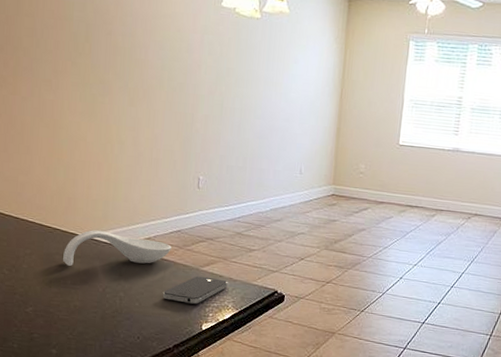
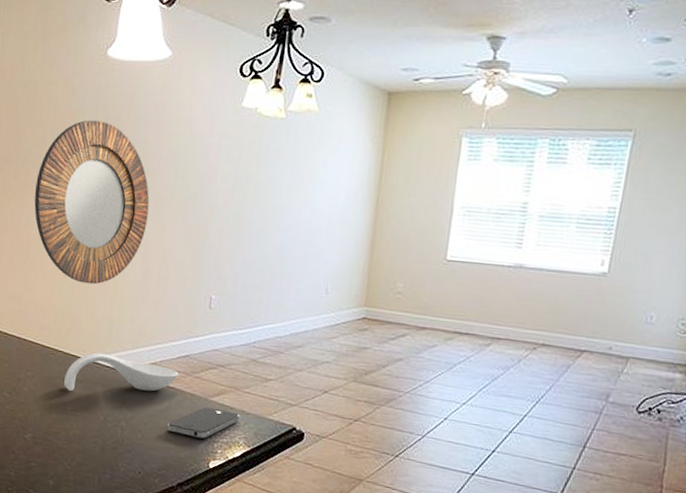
home mirror: none [26,12,139,167] -> present [34,119,150,285]

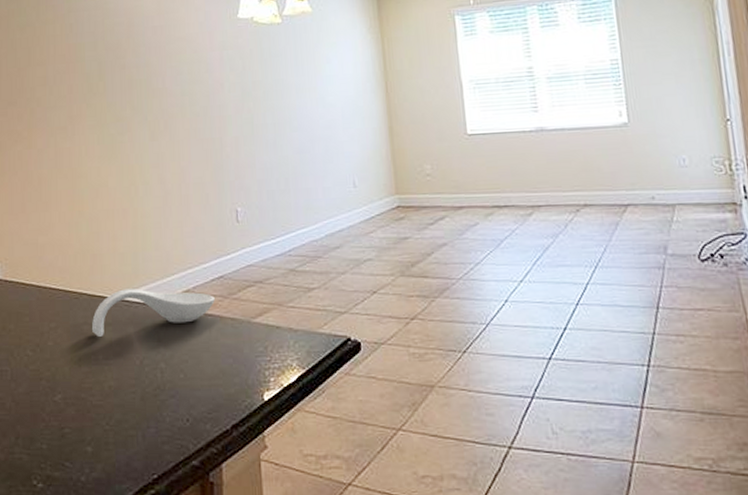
home mirror: present [34,119,150,285] -> none [41,51,160,216]
smartphone: present [168,406,240,439] -> none [212,330,288,369]

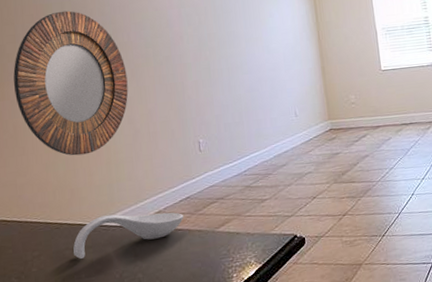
home mirror: none [41,51,160,216] -> present [13,10,129,156]

